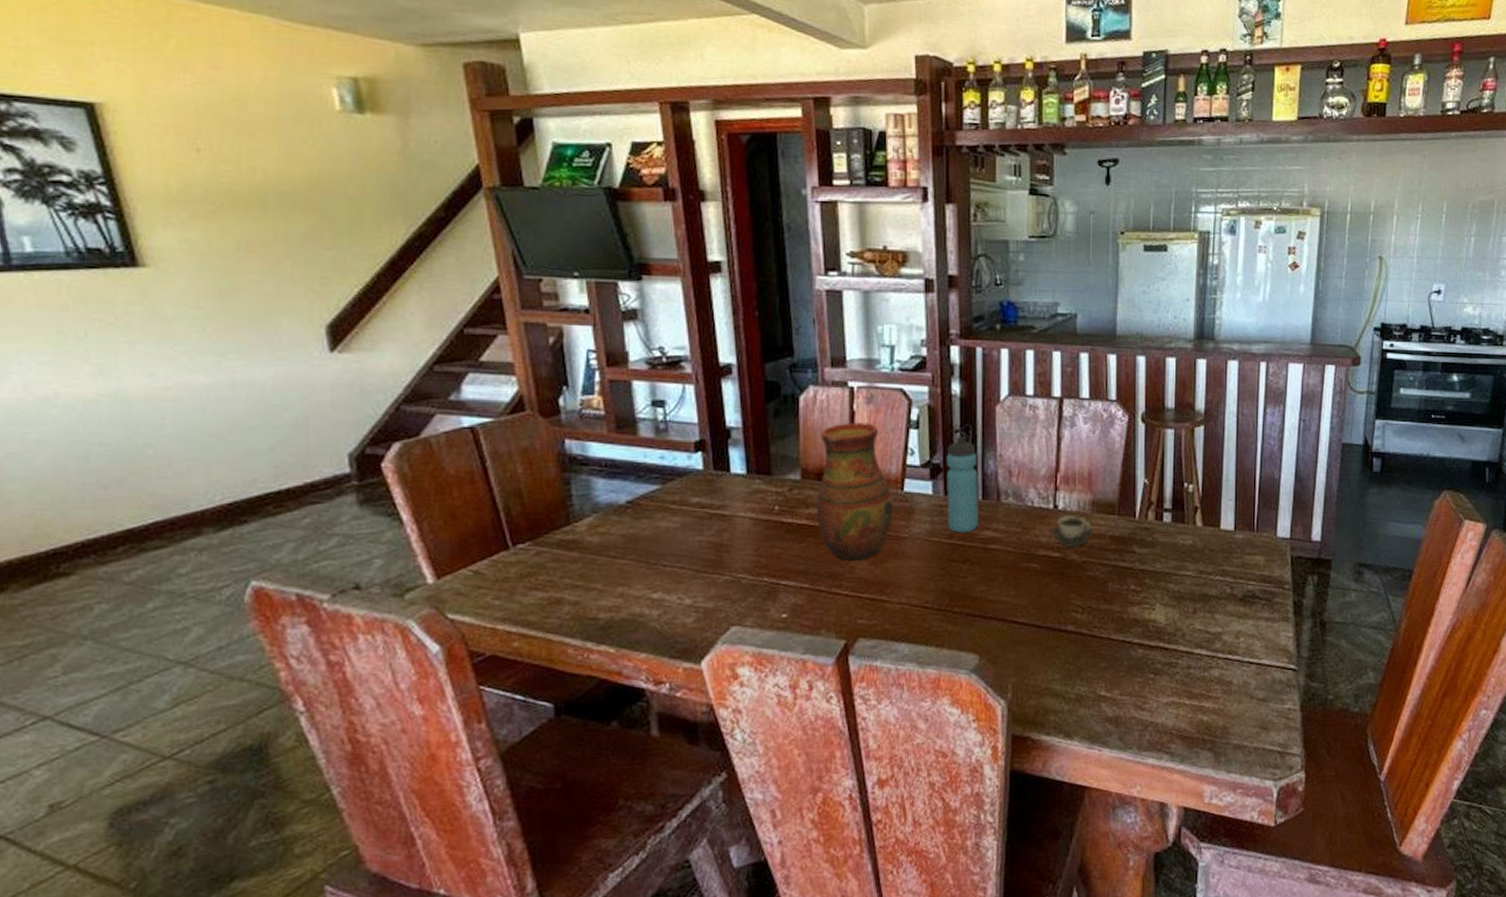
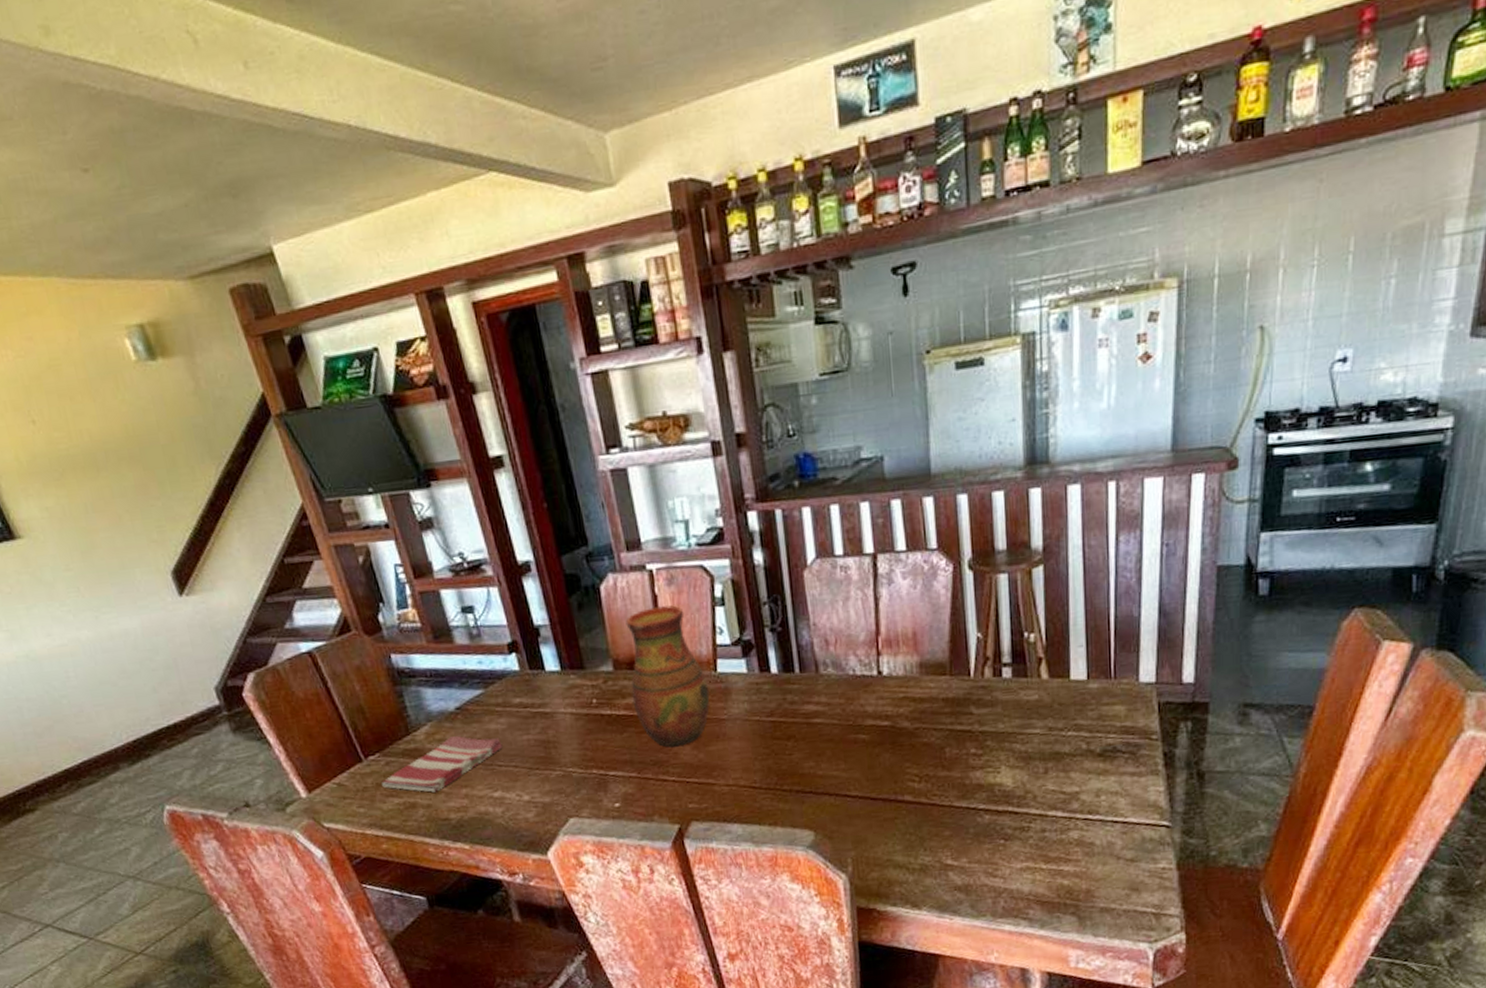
dish towel: none [527,531,671,589] -> present [382,736,503,793]
water bottle: present [946,436,979,533] -> none [756,608,798,710]
cup: present [1051,515,1093,548] -> none [877,679,923,715]

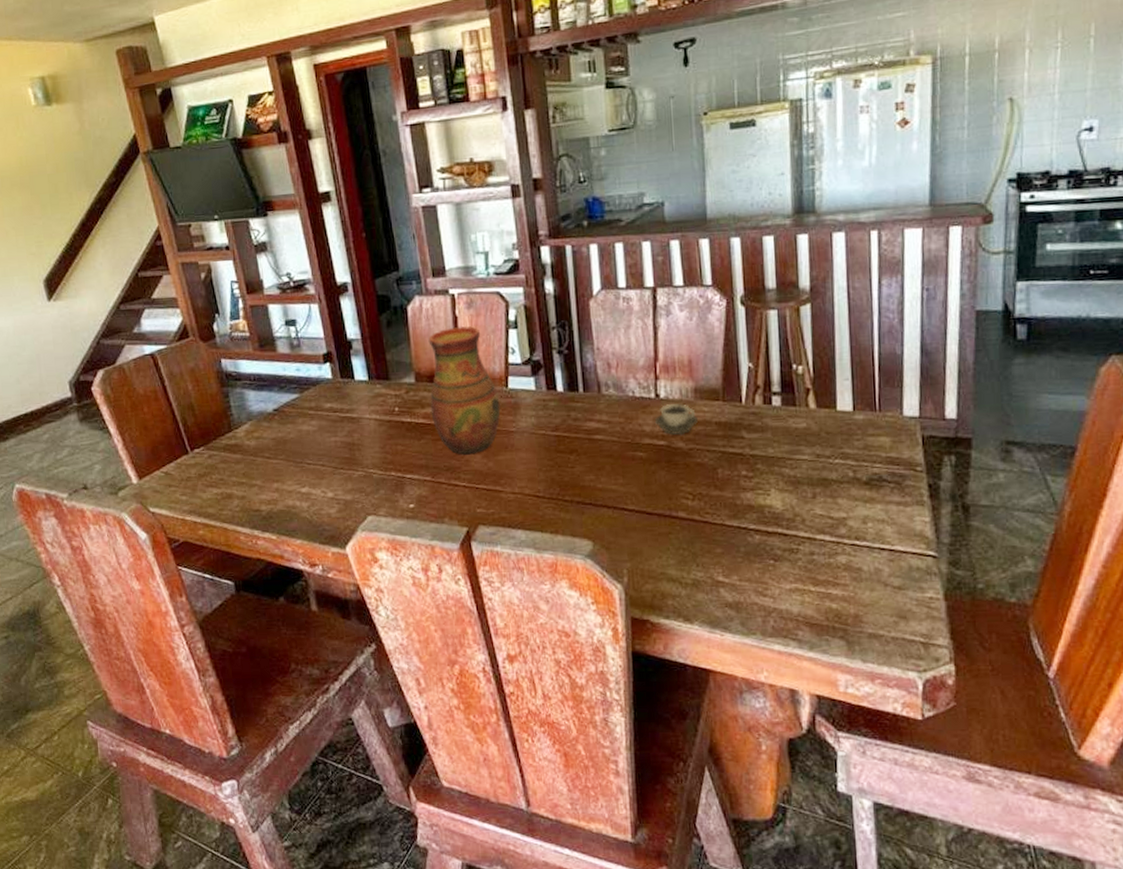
dish towel: present [382,736,503,793] -> none [204,435,313,485]
cup: none [877,679,923,715] -> present [654,402,698,435]

